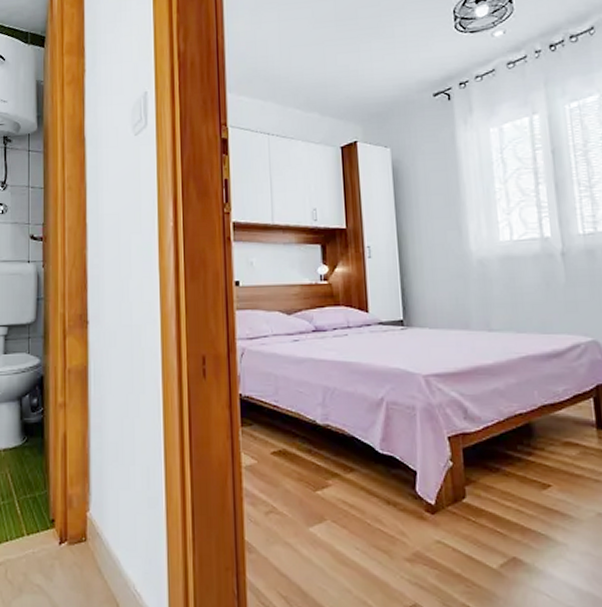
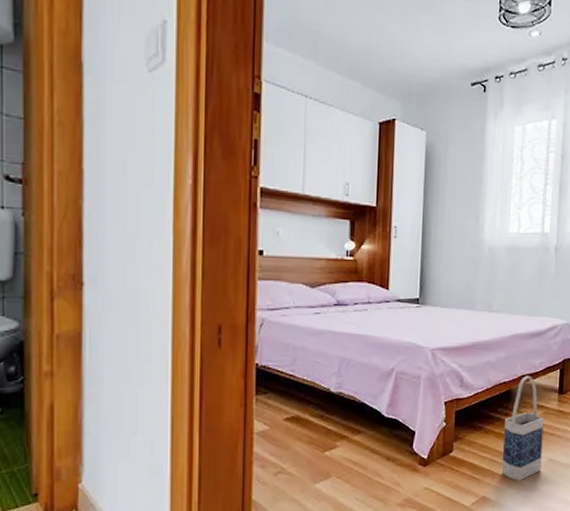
bag: none [529,405,589,541] -> present [501,375,544,481]

